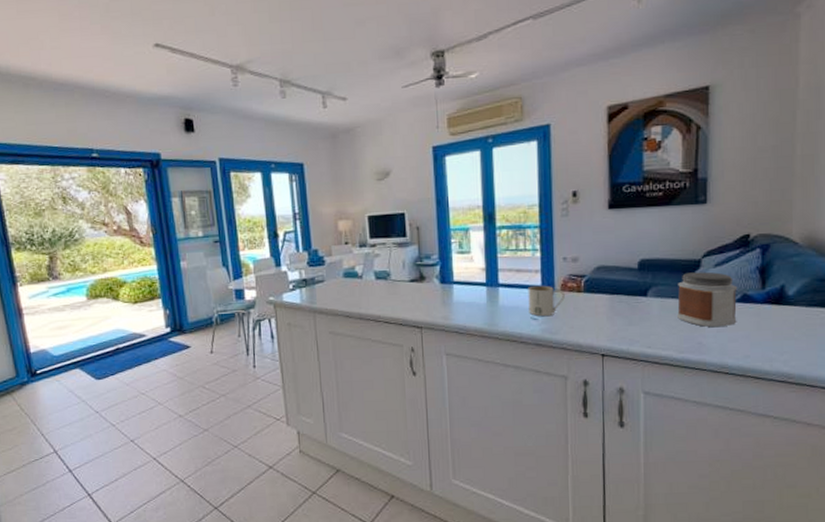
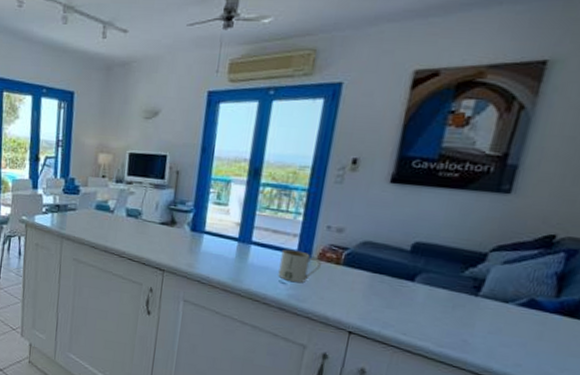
jar: present [677,272,738,327] -> none [444,264,526,330]

